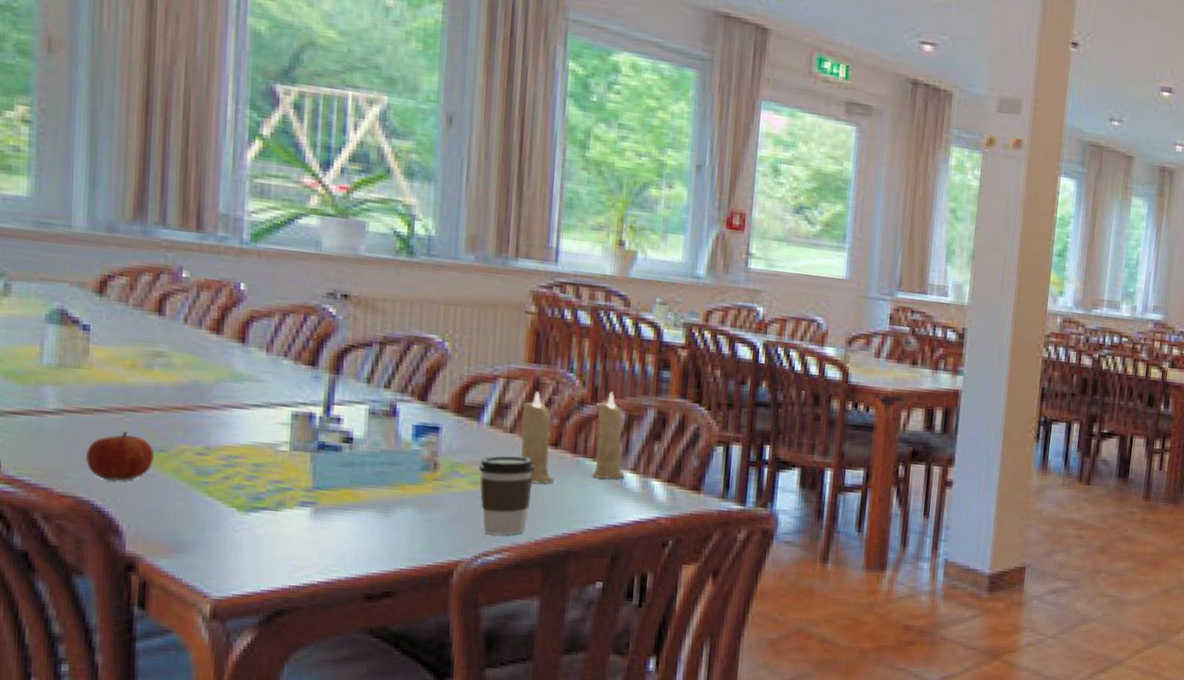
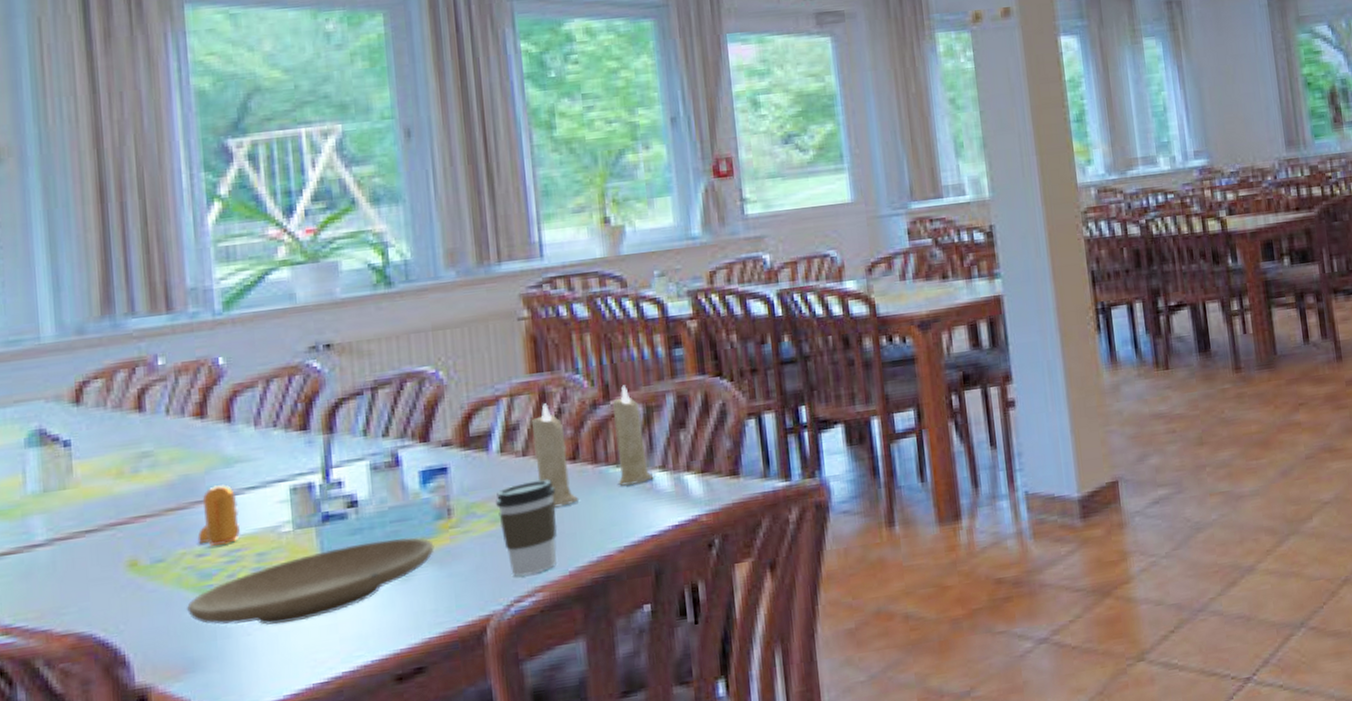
fruit: present [86,432,155,481] -> none [82,548,154,608]
plate: none [182,474,417,531] -> present [187,537,434,625]
pepper shaker: none [199,396,242,449] -> present [197,484,241,547]

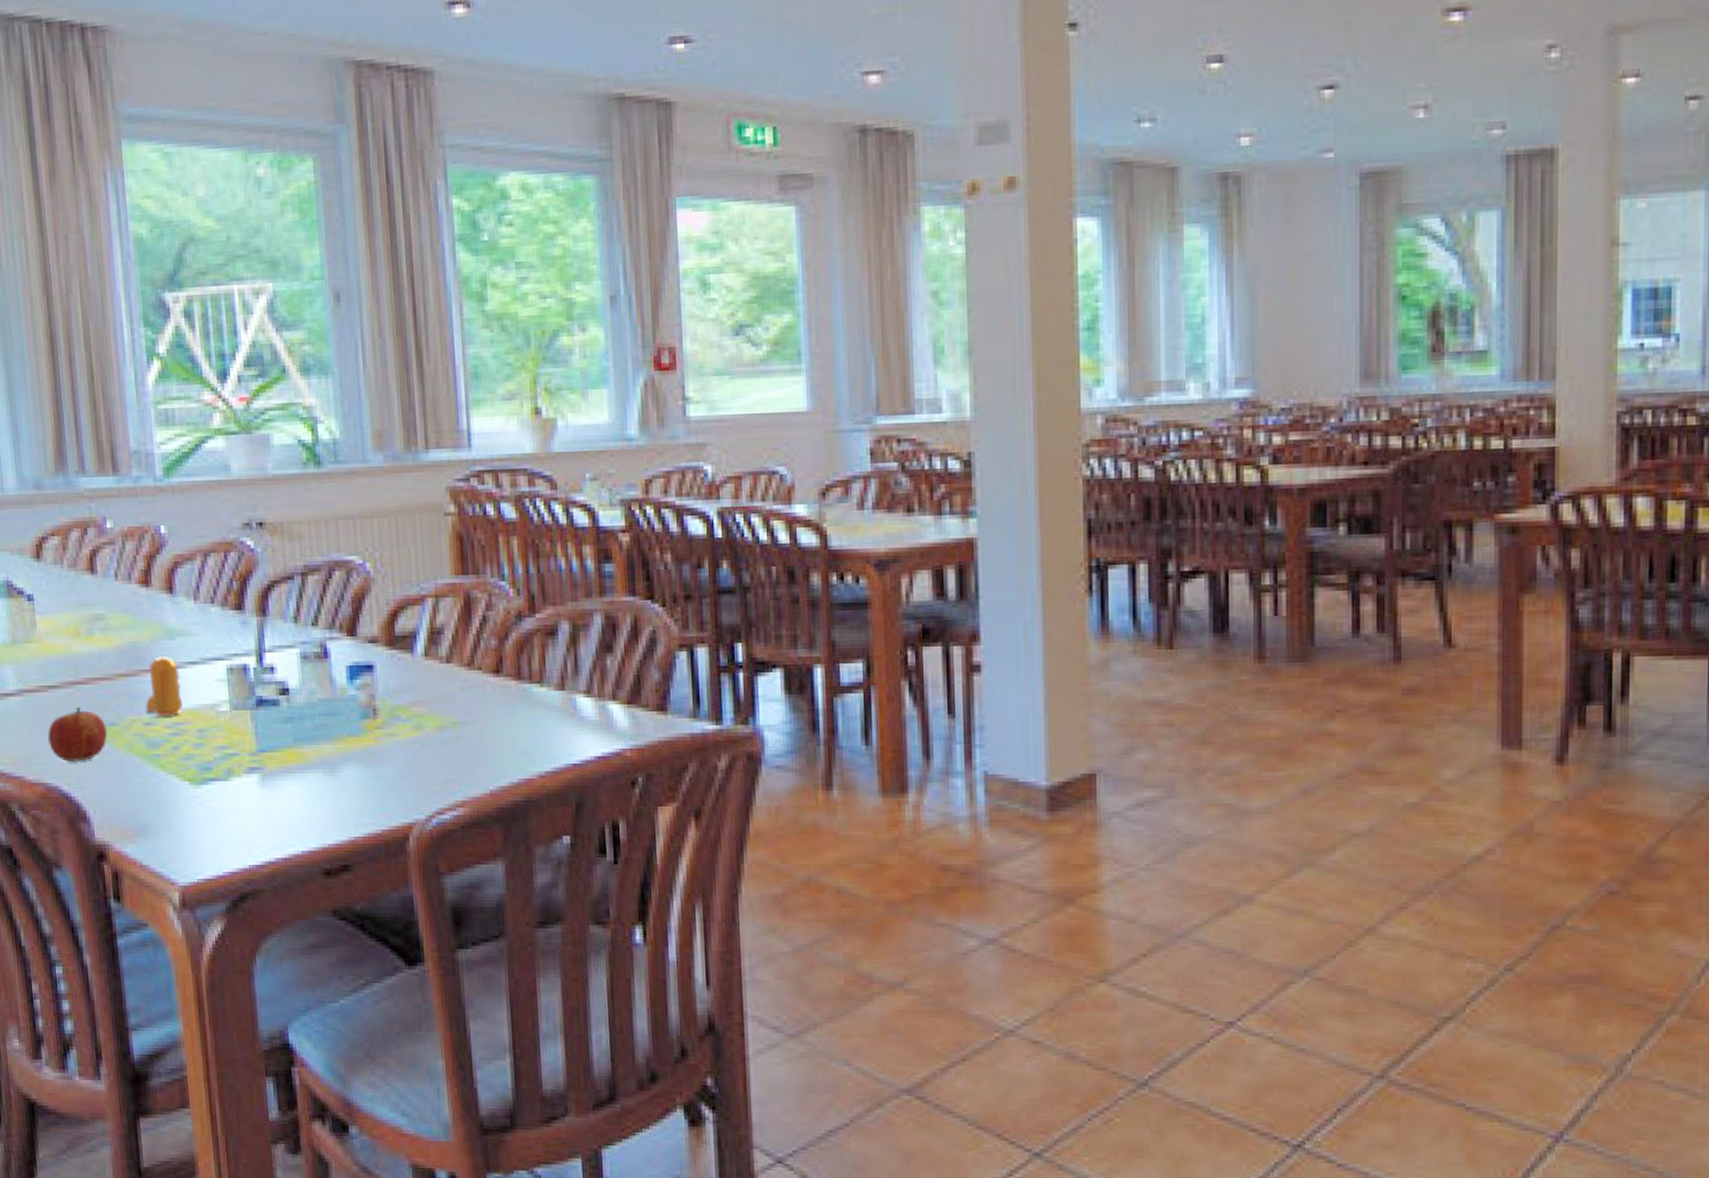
fruit: none [82,548,154,608] -> present [48,707,108,763]
plate: present [187,537,434,625] -> none [138,732,360,802]
coffee cup: present [496,480,558,577] -> none [420,691,480,788]
candle: present [531,385,654,508] -> none [455,598,578,721]

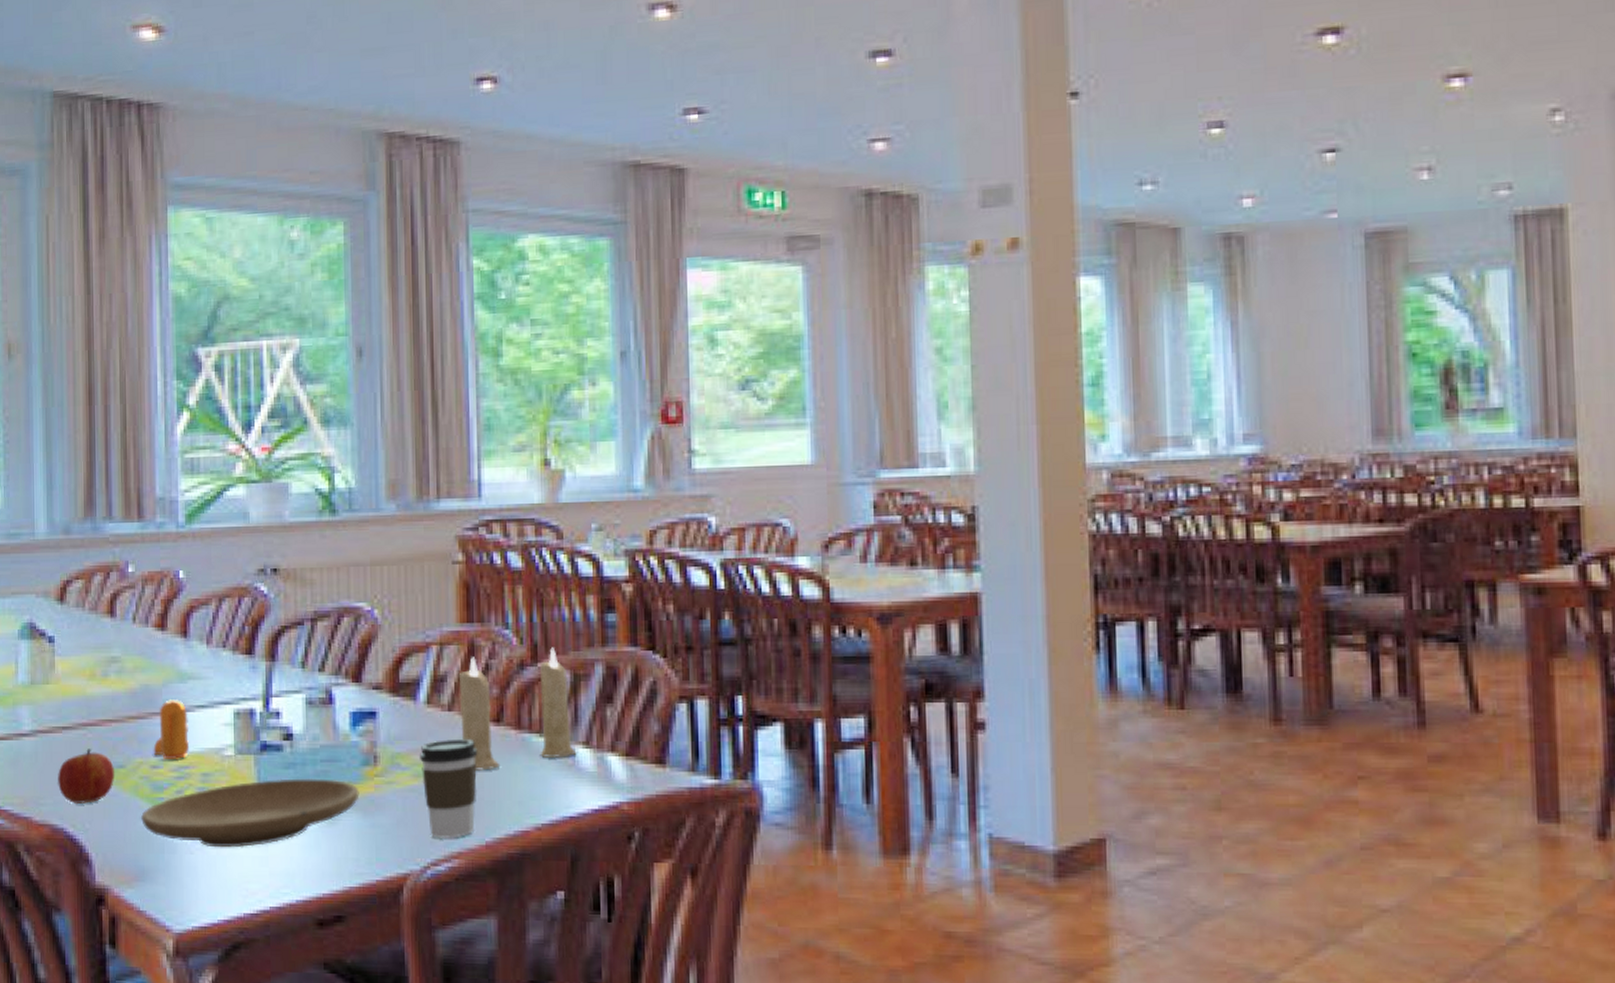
plate: none [138,732,360,802] -> present [141,778,359,848]
coffee cup: none [420,691,480,788] -> present [420,740,478,838]
candle: none [455,598,578,721] -> present [458,647,577,771]

